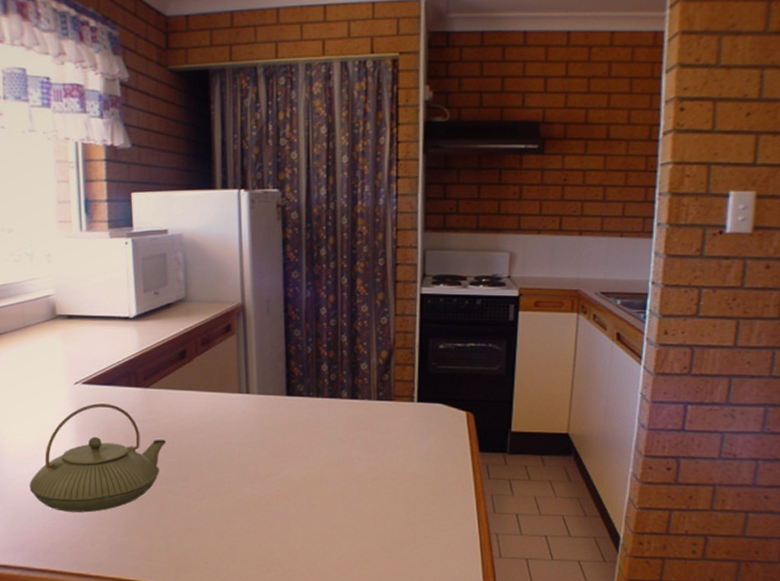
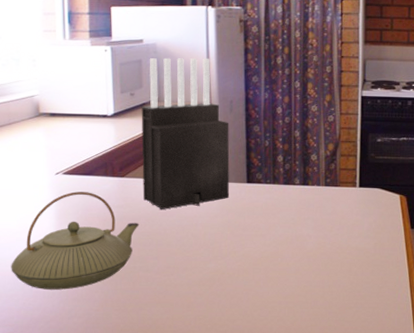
knife block: none [166,250,267,426] -> present [141,58,230,210]

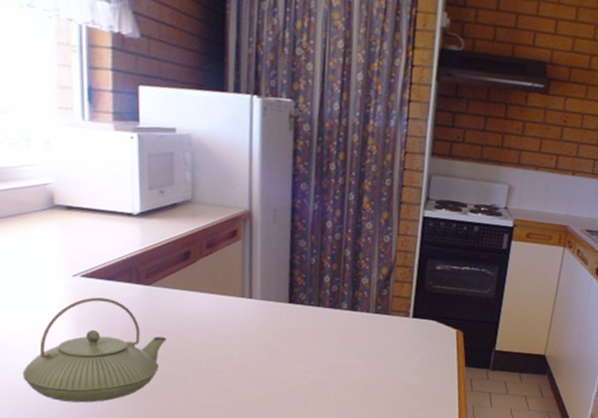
knife block: present [141,58,230,210] -> none [171,151,272,326]

